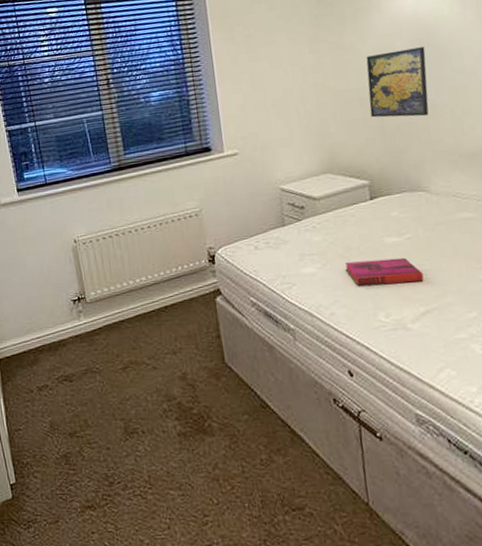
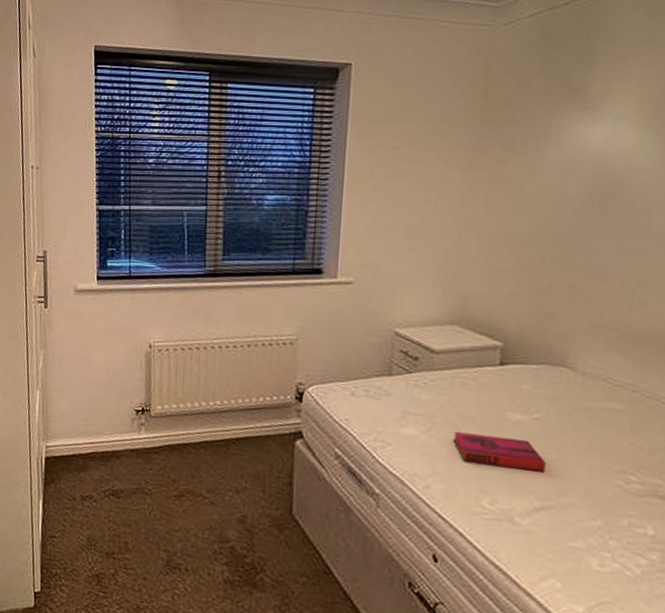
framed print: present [366,47,429,118] -> none [521,195,605,280]

